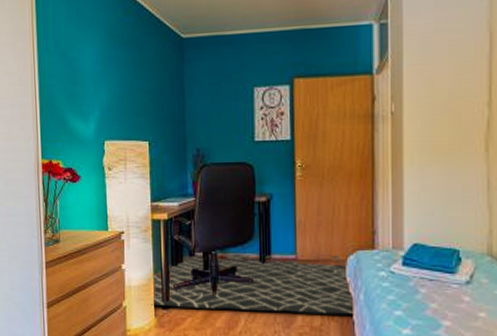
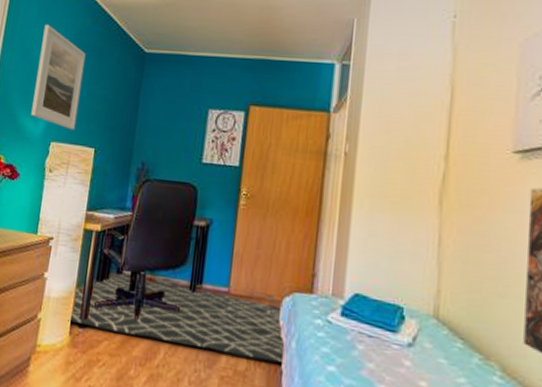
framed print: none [76,21,126,127] -> present [31,24,86,130]

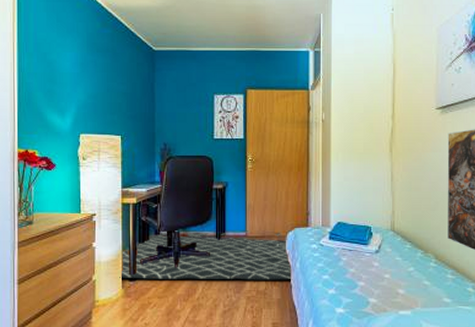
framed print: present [31,24,86,130] -> none [57,29,101,122]

